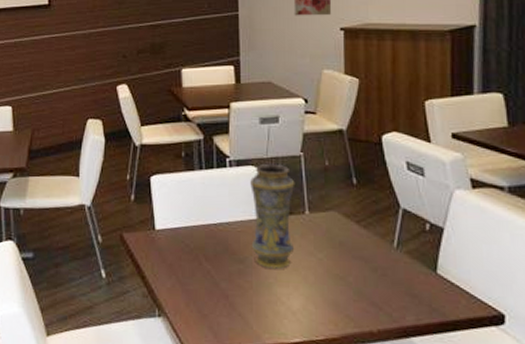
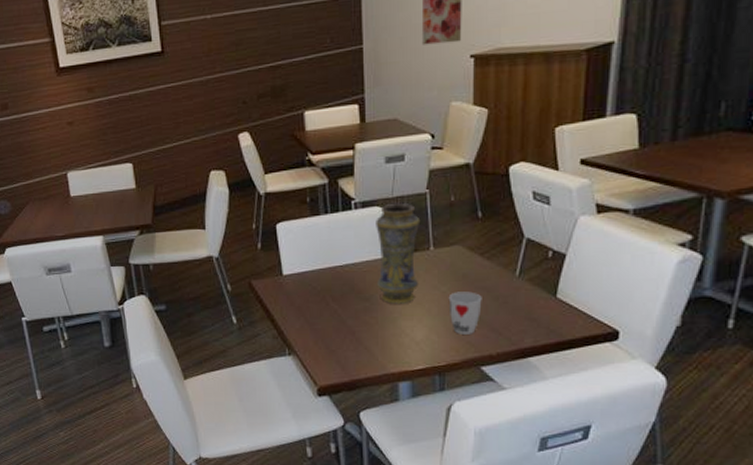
cup: none [325,260,360,307] -> present [448,291,482,334]

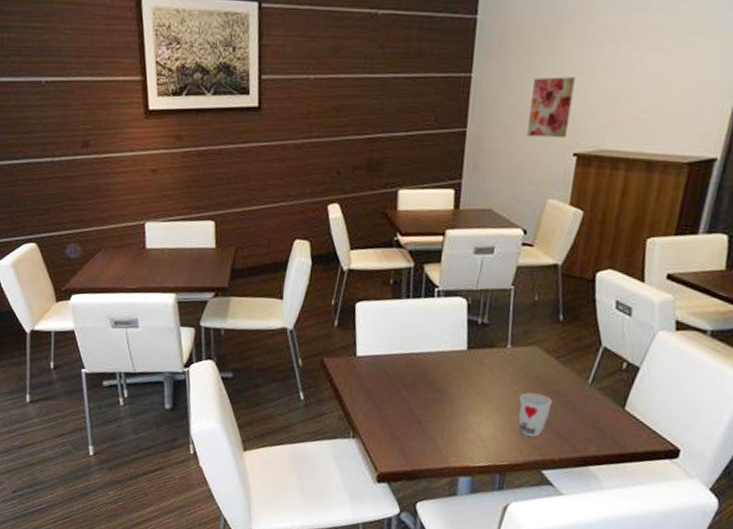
vase: present [376,204,421,304] -> none [449,296,502,399]

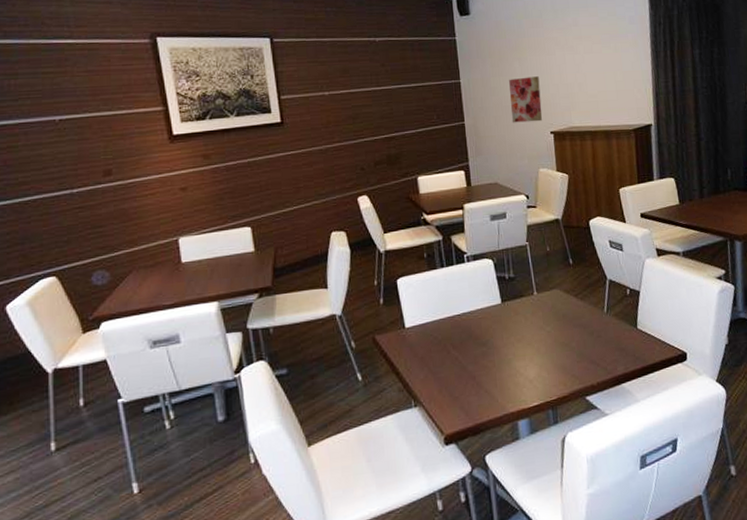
cup: present [518,393,552,437] -> none [553,329,581,369]

